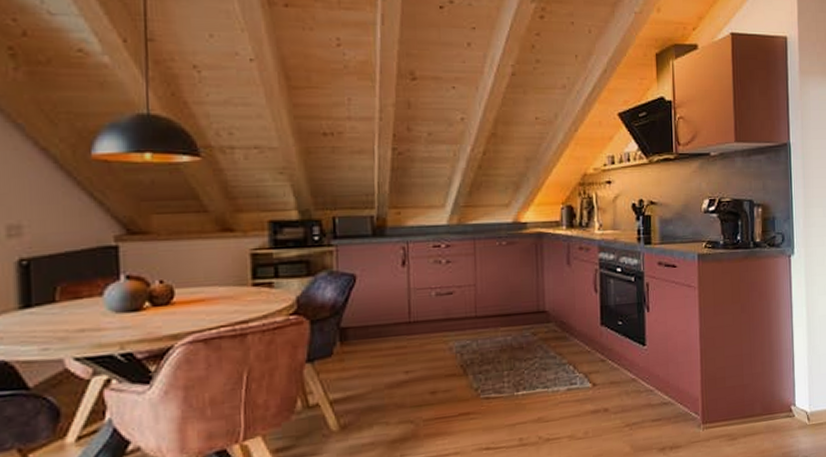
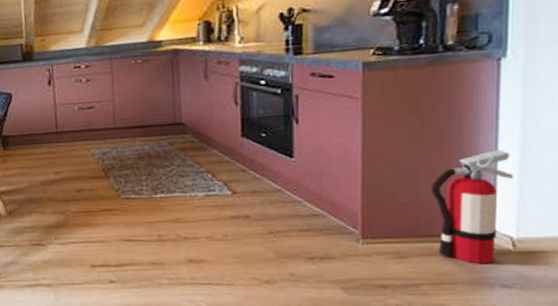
fire extinguisher: none [751,334,805,439] -> present [431,150,514,264]

